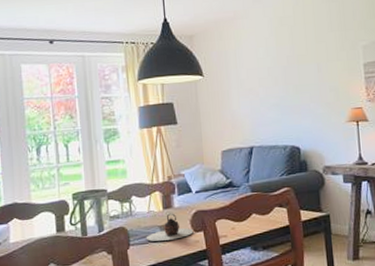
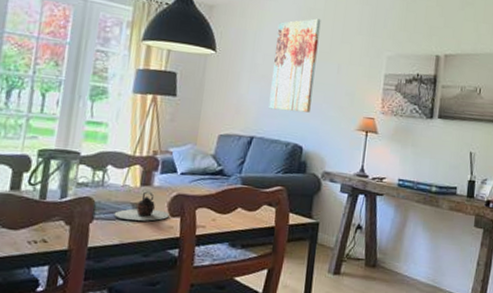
wall art: none [254,25,300,119] -> present [268,18,321,113]

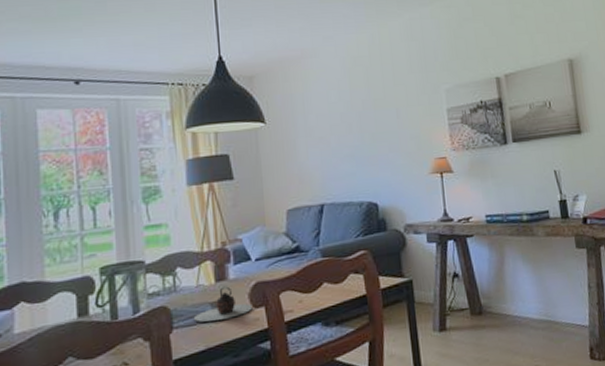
wall art: present [268,18,321,113] -> none [324,66,377,171]

